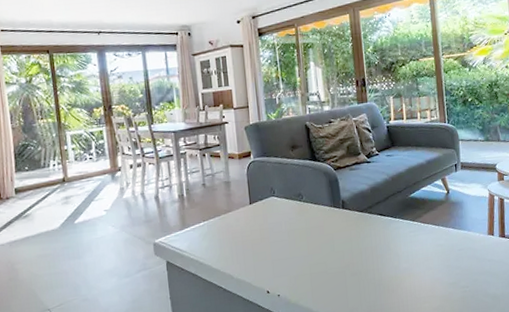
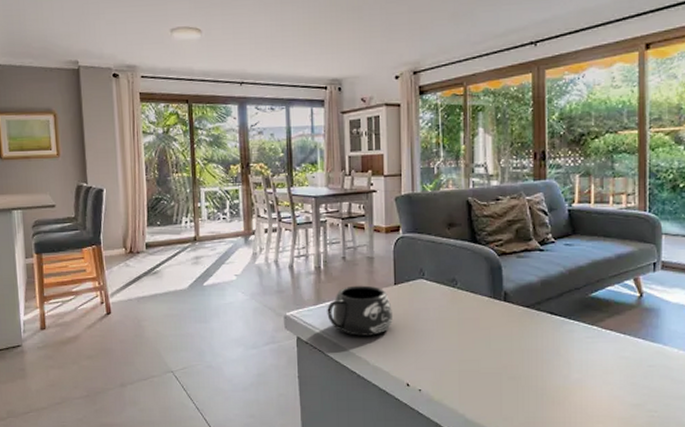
mug: none [192,207,251,254] -> present [327,285,393,336]

